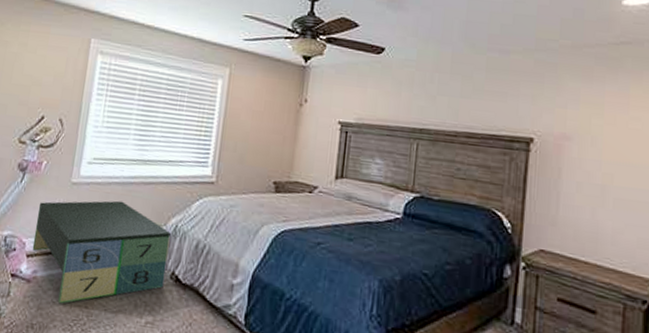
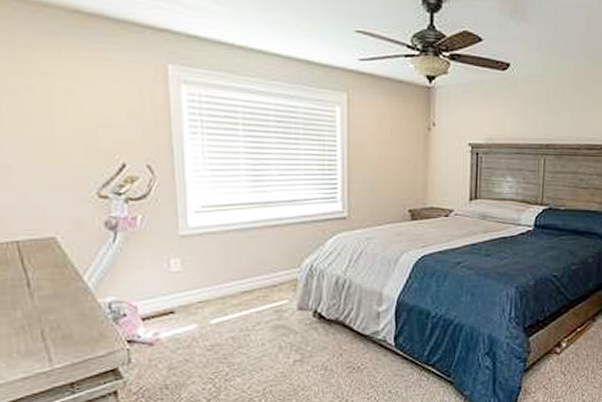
bench: present [32,200,171,304] -> none [143,248,307,360]

